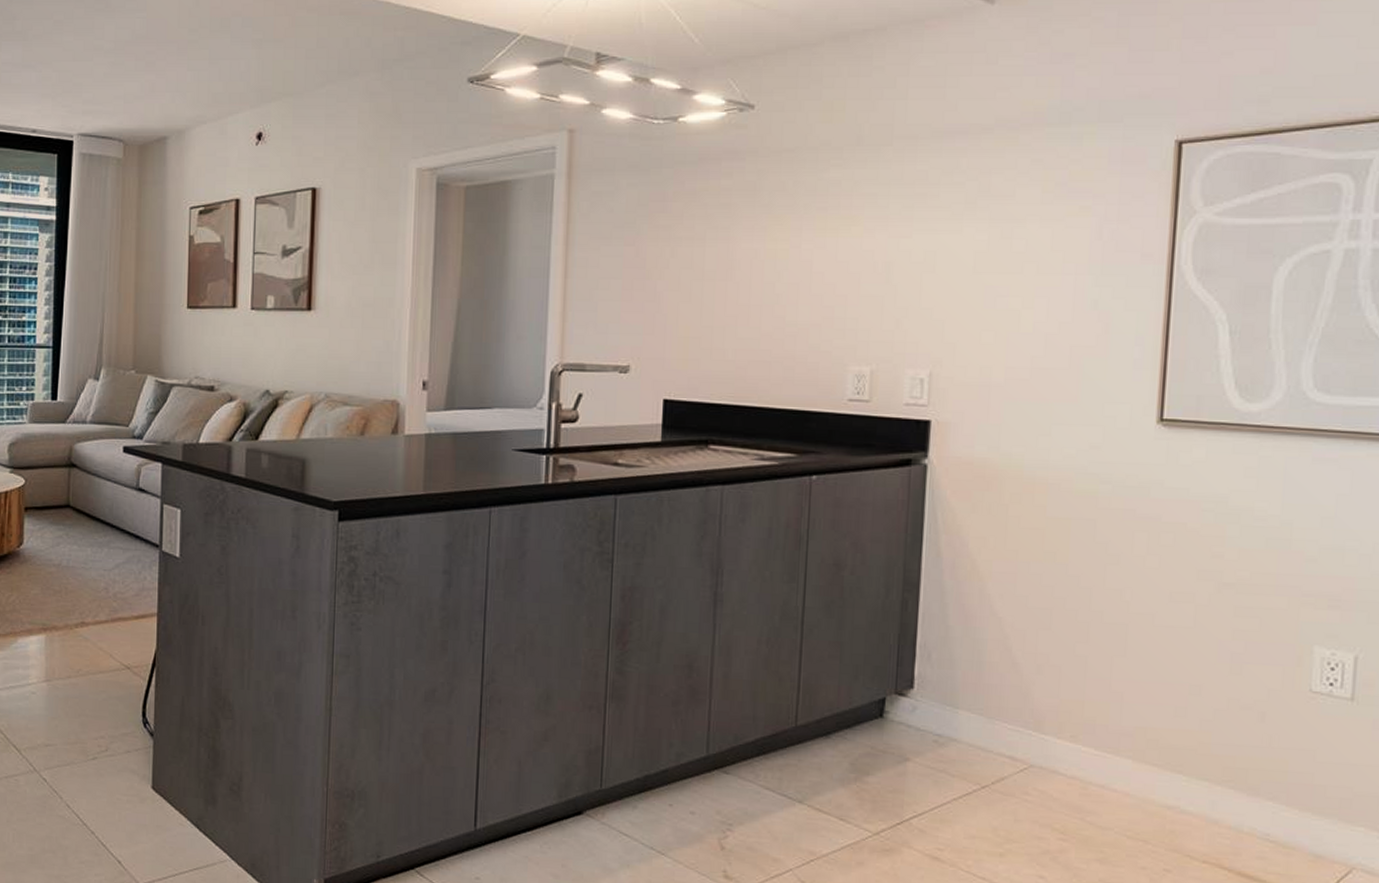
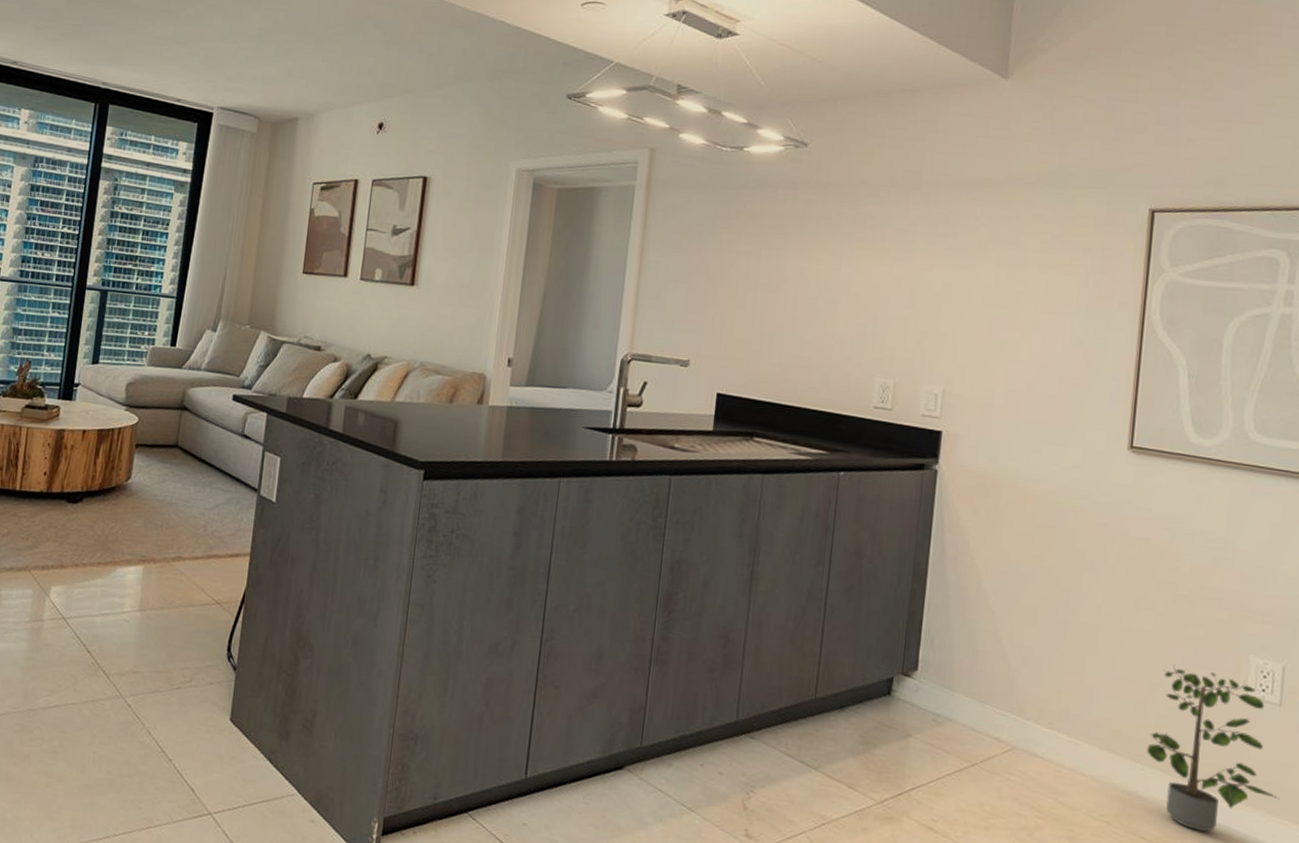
potted plant: none [1190,661,1354,845] -> present [1147,664,1280,832]

